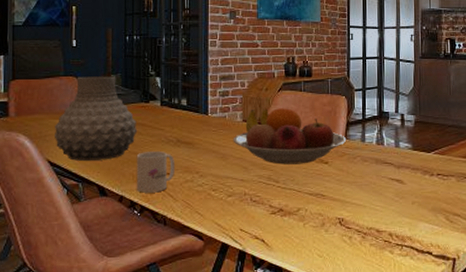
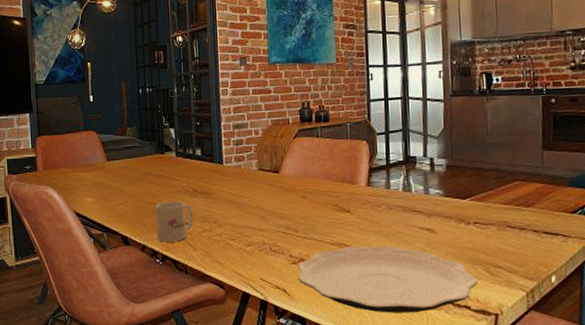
vase: present [55,76,138,161] -> none [79,129,155,212]
fruit bowl: present [233,108,347,165] -> none [249,155,370,214]
plate: none [277,196,439,261] -> present [298,246,478,313]

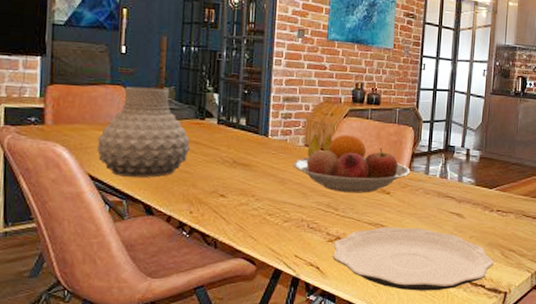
vase: none [79,129,155,212] -> present [97,86,191,178]
mug: present [155,202,193,242] -> none [186,171,229,214]
fruit bowl: none [249,155,370,214] -> present [293,135,411,193]

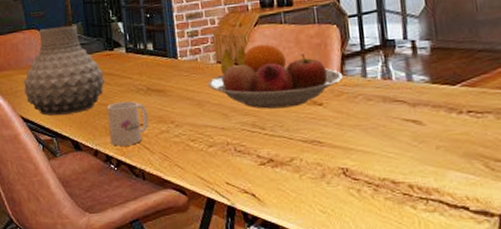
mug: none [186,171,229,214] -> present [106,101,148,146]
plate: present [333,227,494,291] -> none [267,141,476,217]

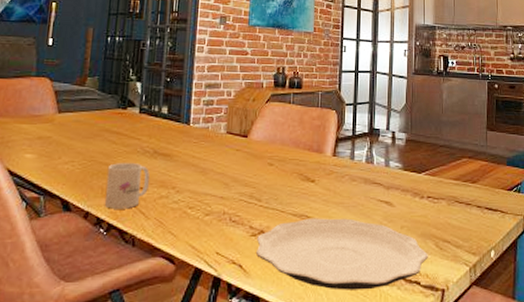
vase: present [24,25,105,116] -> none [18,78,112,171]
fruit bowl: present [207,44,344,109] -> none [214,120,335,182]
plate: none [267,141,476,217] -> present [256,218,428,290]

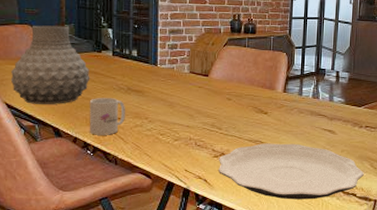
vase: none [18,78,112,171] -> present [11,25,90,104]

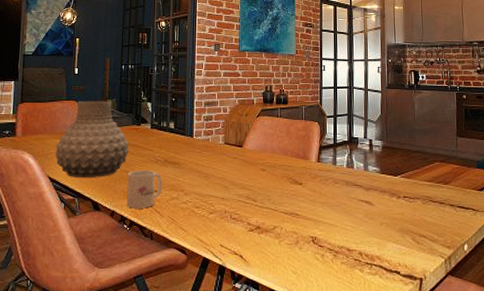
plate: present [219,143,364,200] -> none [254,216,406,278]

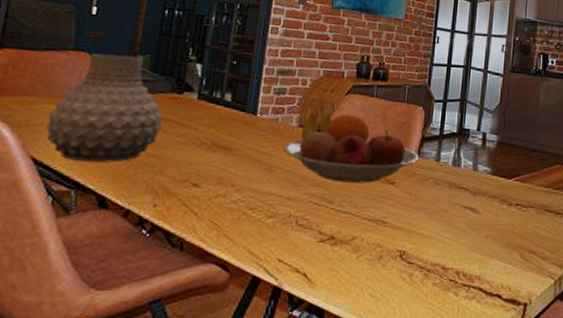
mug: present [126,170,162,209] -> none [150,155,206,208]
fruit bowl: none [215,132,319,185] -> present [283,113,420,183]

